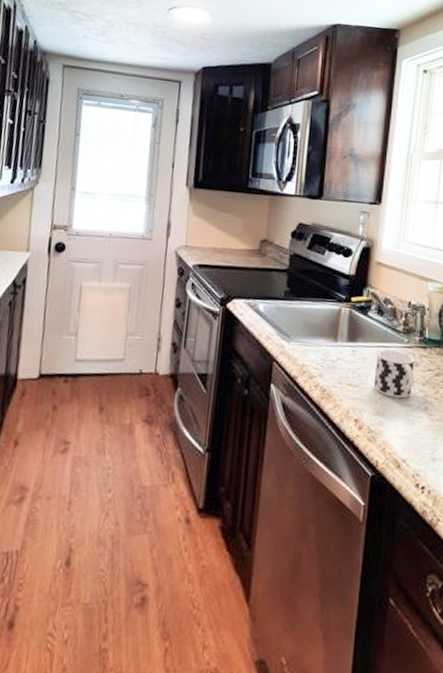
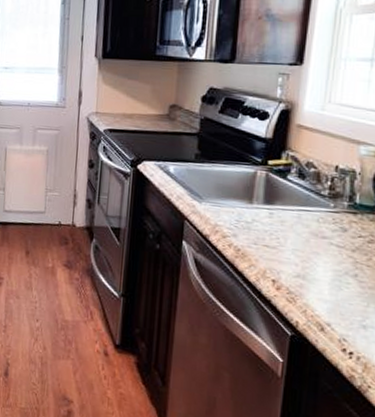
cup: present [373,349,415,399] -> none [293,213,343,263]

